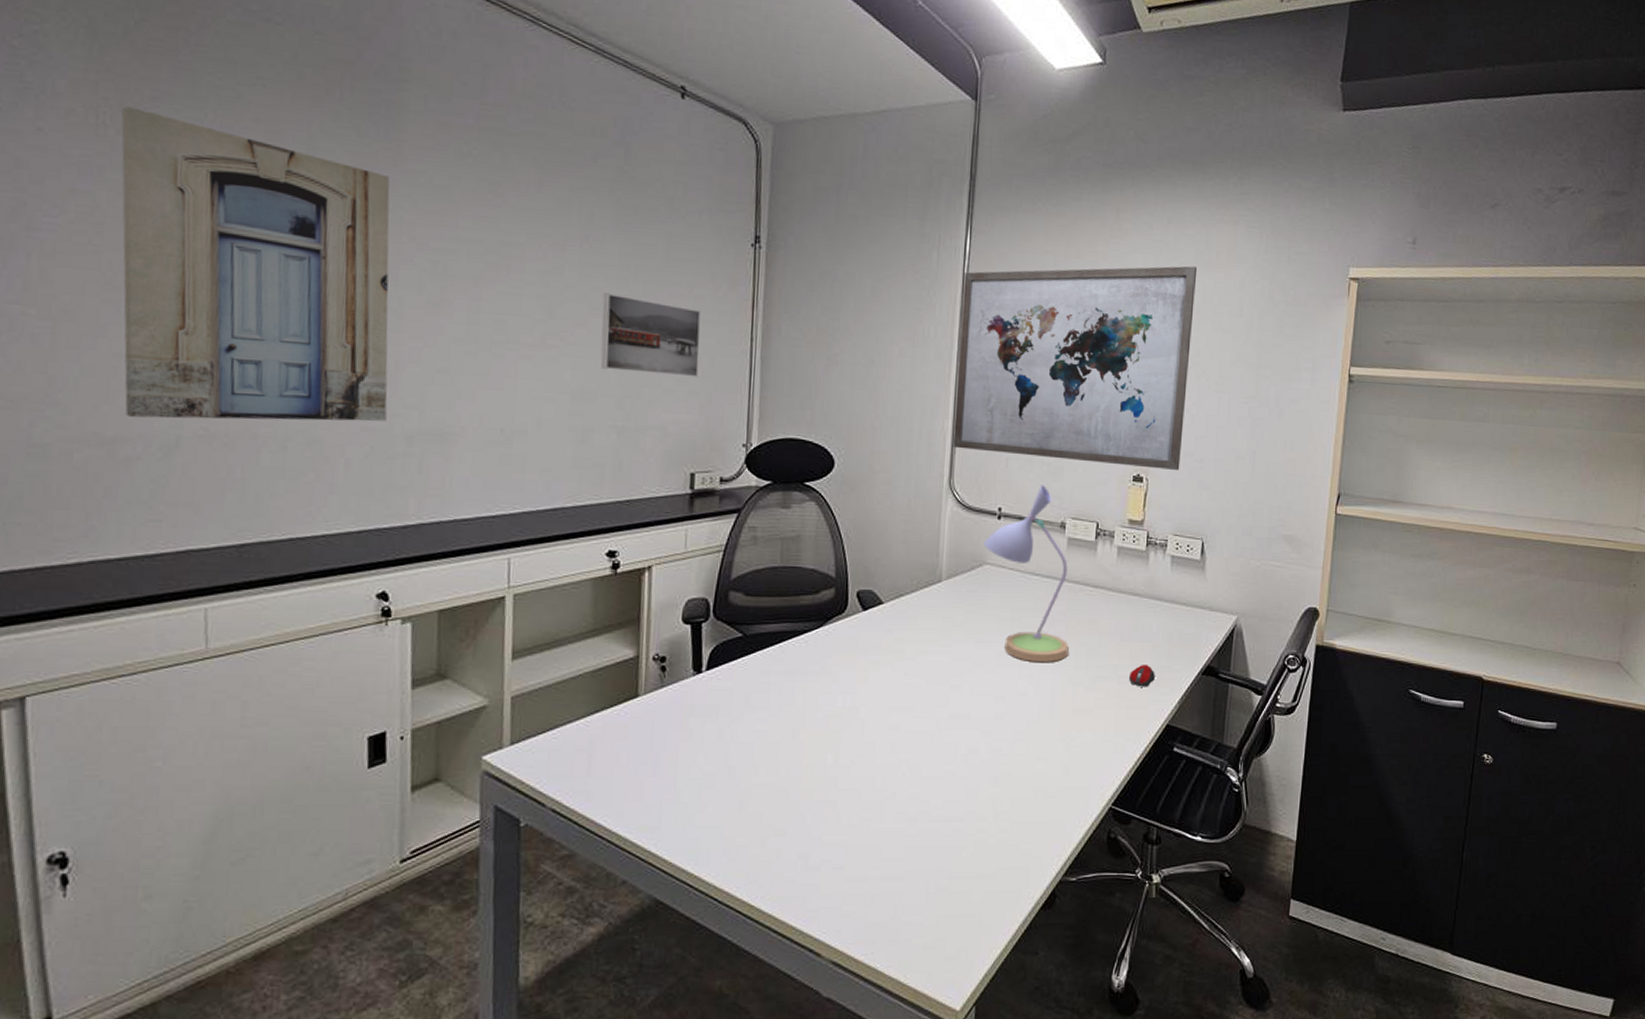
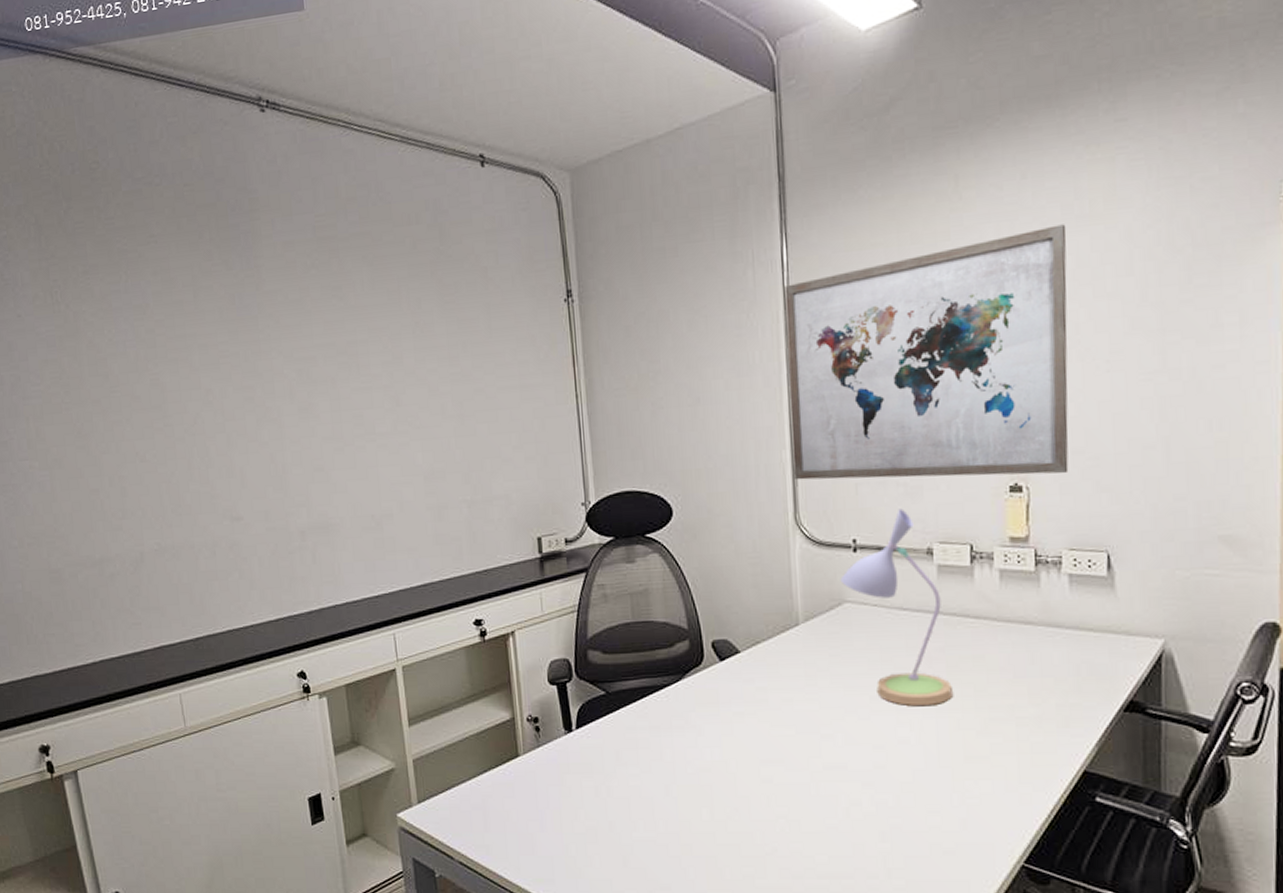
wall art: present [121,106,390,422] -> none [67,283,283,540]
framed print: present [600,293,701,378] -> none [438,373,532,448]
computer mouse: present [1128,664,1155,687] -> none [1029,702,1063,729]

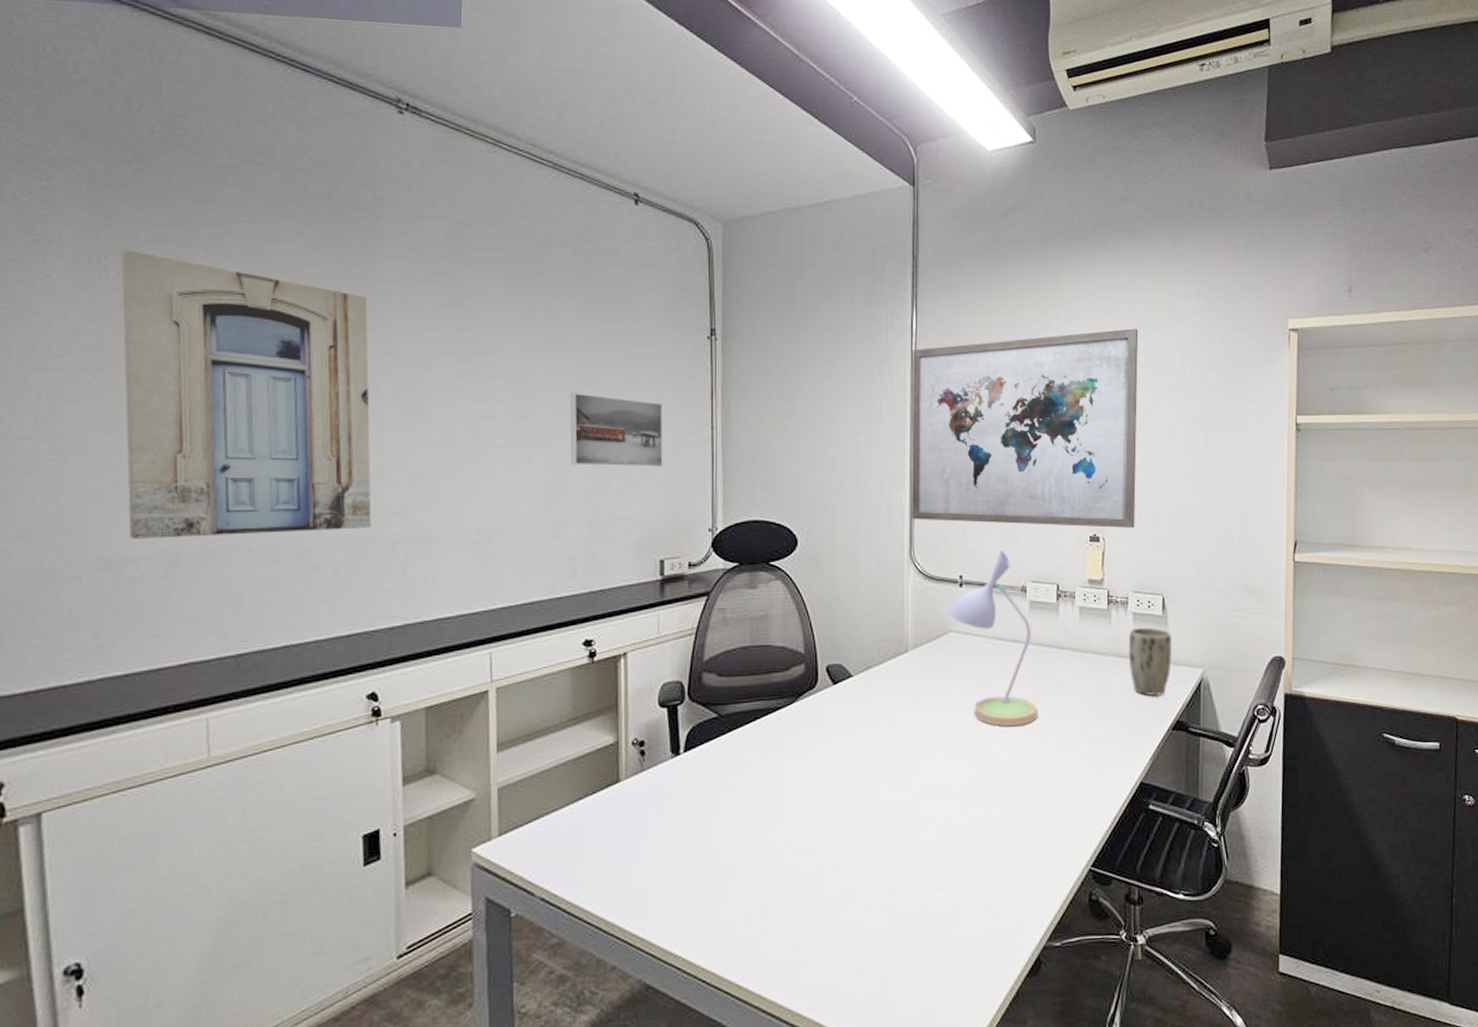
wall art: none [67,283,283,540] -> present [121,250,372,539]
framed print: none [438,373,532,448] -> present [569,392,664,467]
plant pot: none [1063,590,1121,673] -> present [1128,627,1172,697]

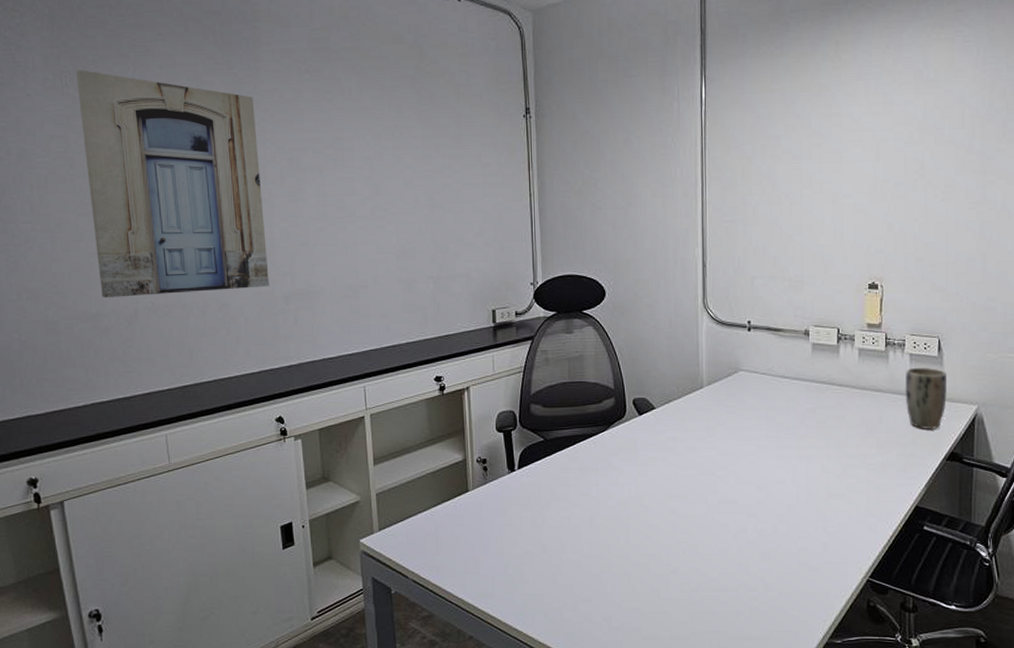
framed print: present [569,392,664,467] -> none [413,169,491,232]
wall art: present [911,328,1139,529] -> none [702,86,917,277]
desk lamp: present [947,550,1037,727] -> none [737,298,820,454]

